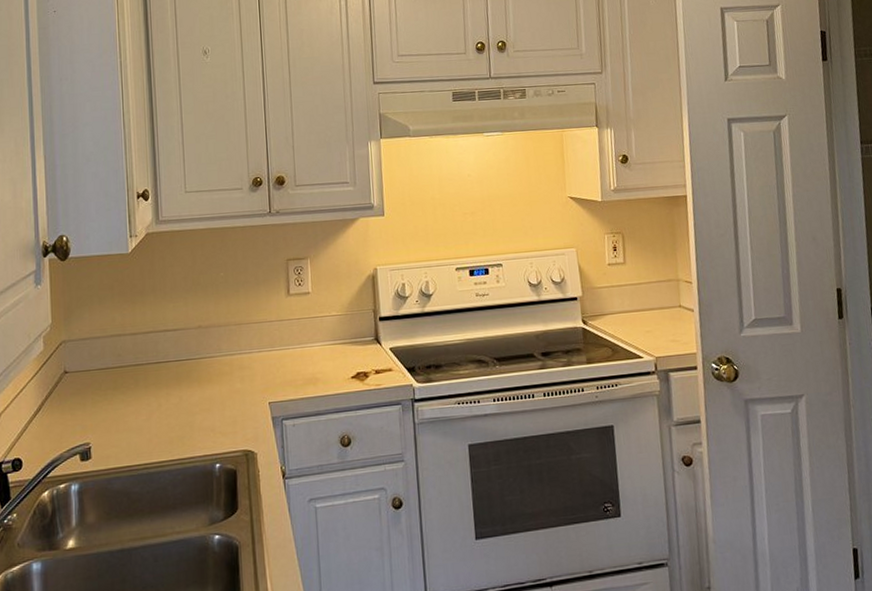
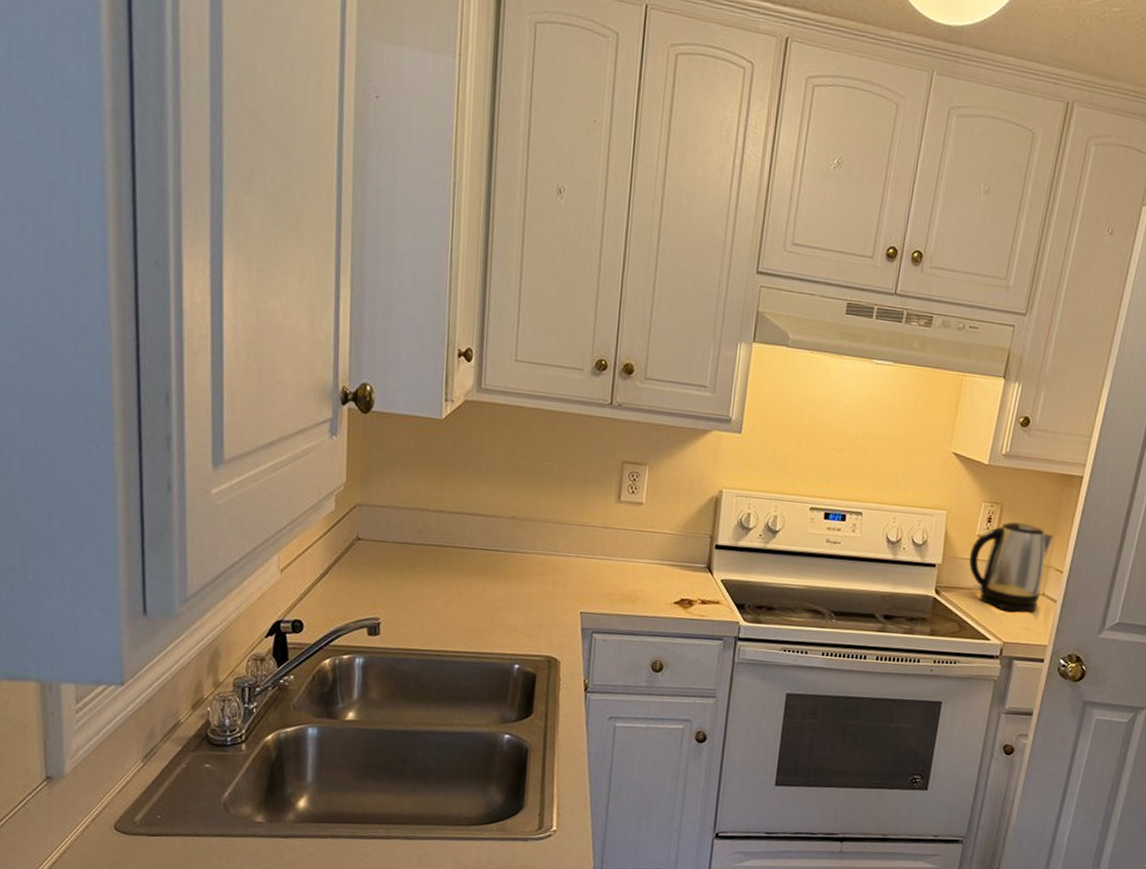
kettle: none [604,245,678,328] -> present [968,521,1054,613]

